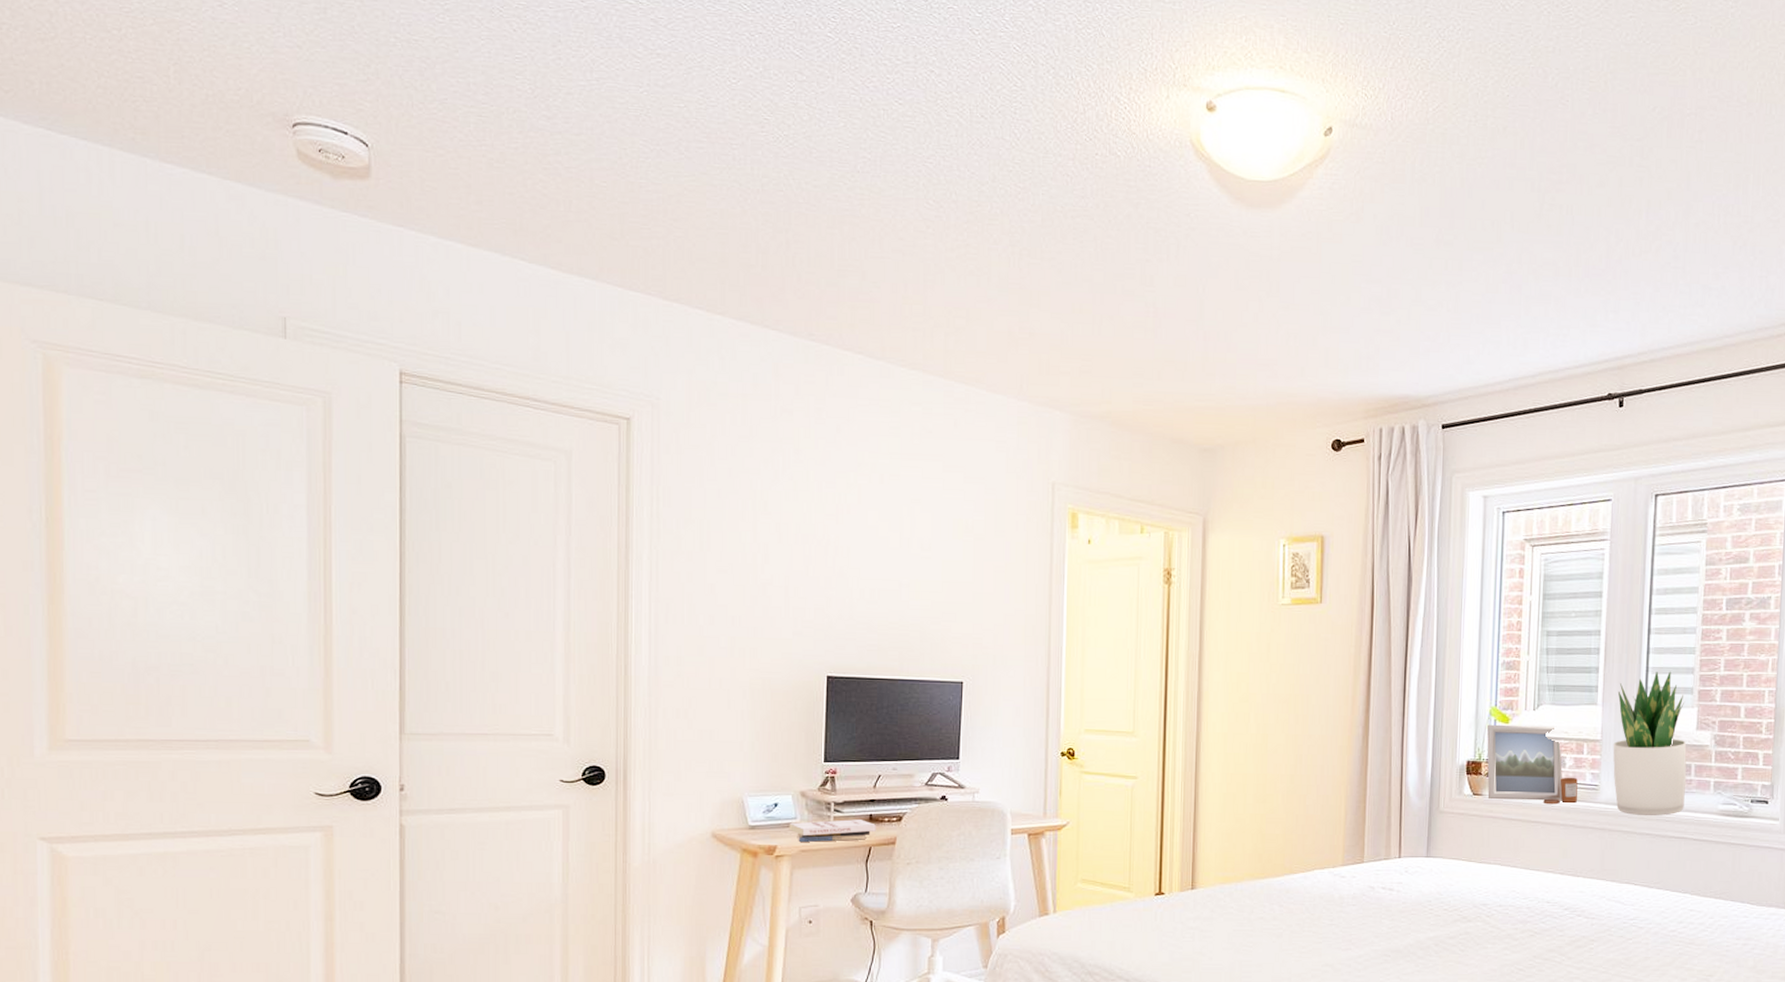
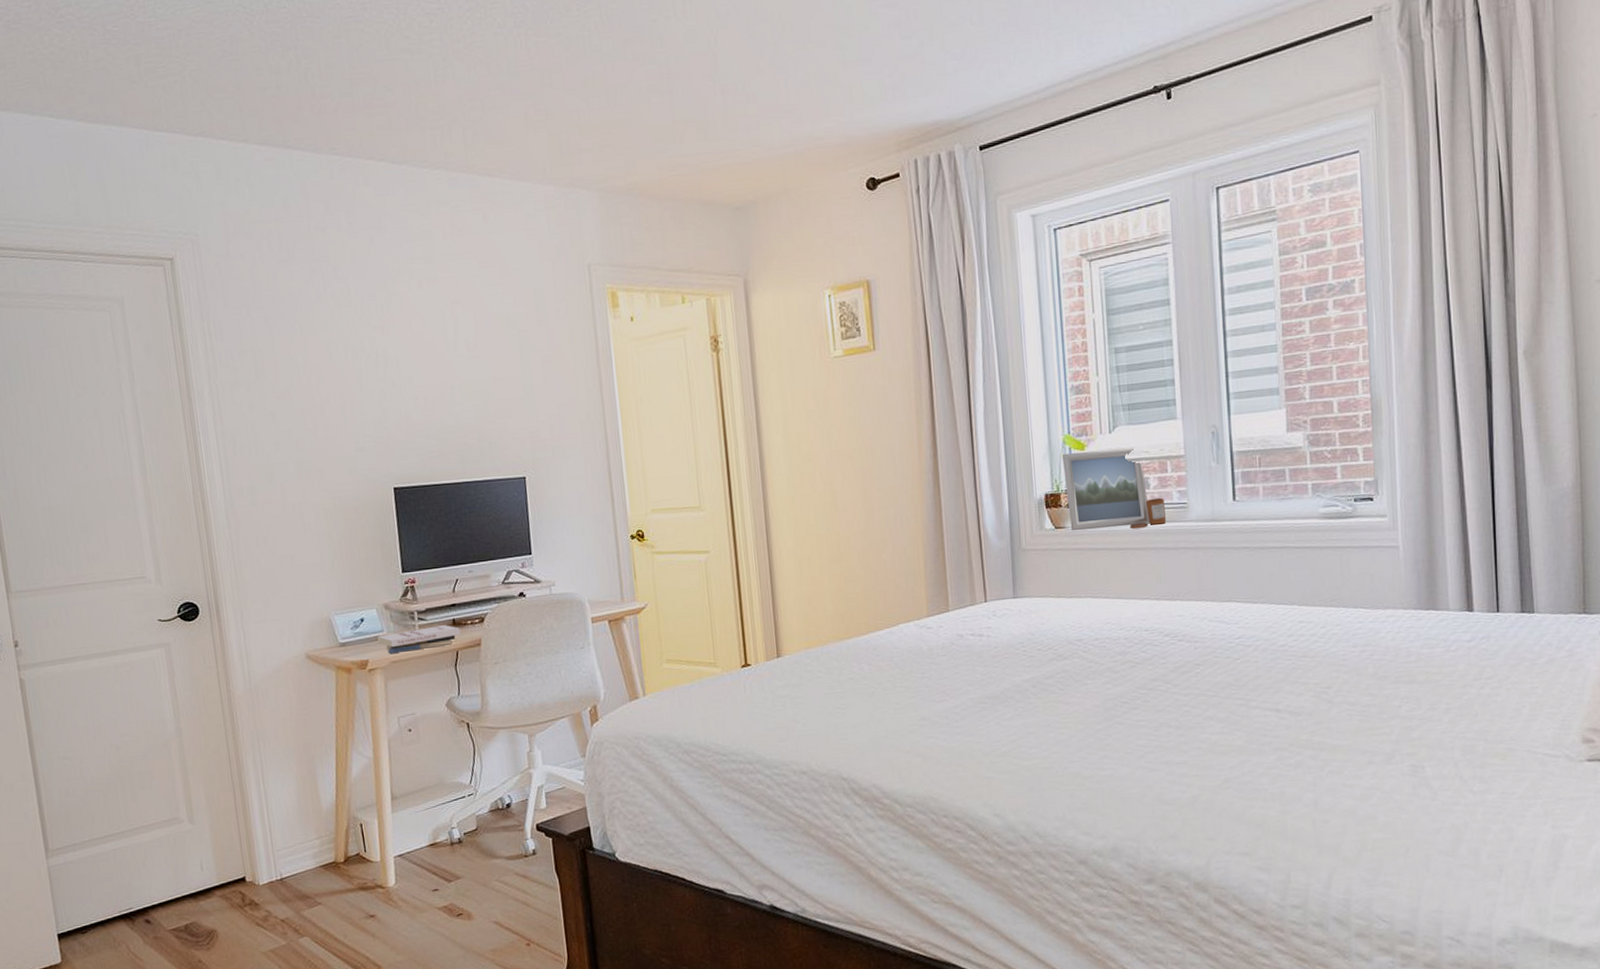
planter: present [1613,671,1687,816] -> none [1197,373,1282,530]

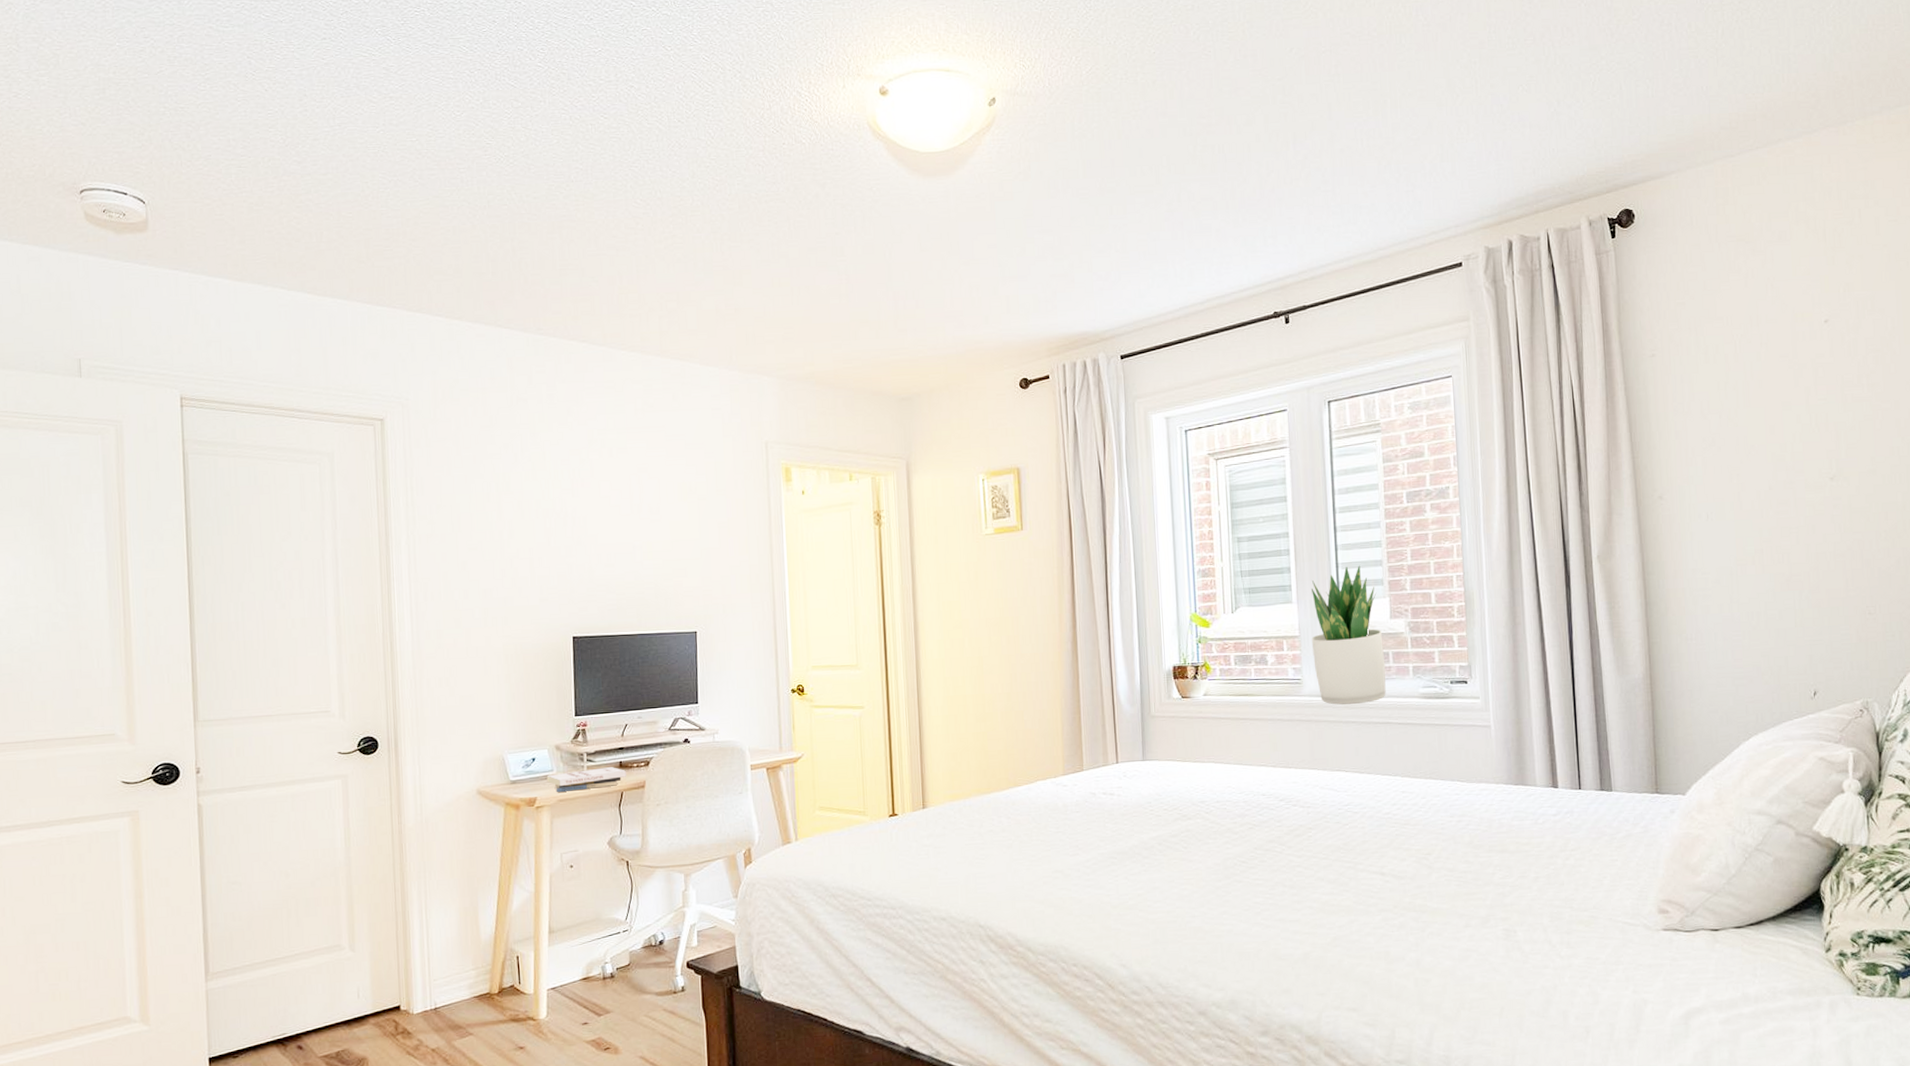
picture frame: present [1062,447,1150,532] -> none [1189,626,1268,701]
candle: present [1130,497,1166,530] -> none [1249,673,1282,702]
planter: none [1197,373,1282,530] -> present [1311,565,1386,705]

